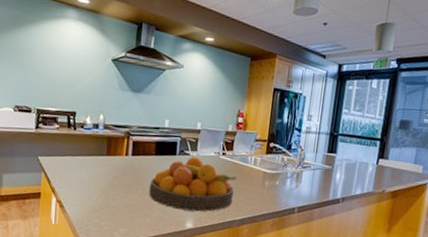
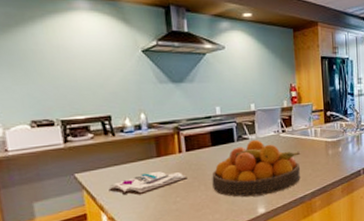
book: none [62,167,128,187] -> present [108,171,187,196]

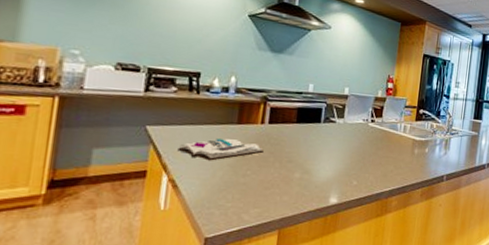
fruit bowl: present [212,140,301,198] -> none [288,124,386,185]

